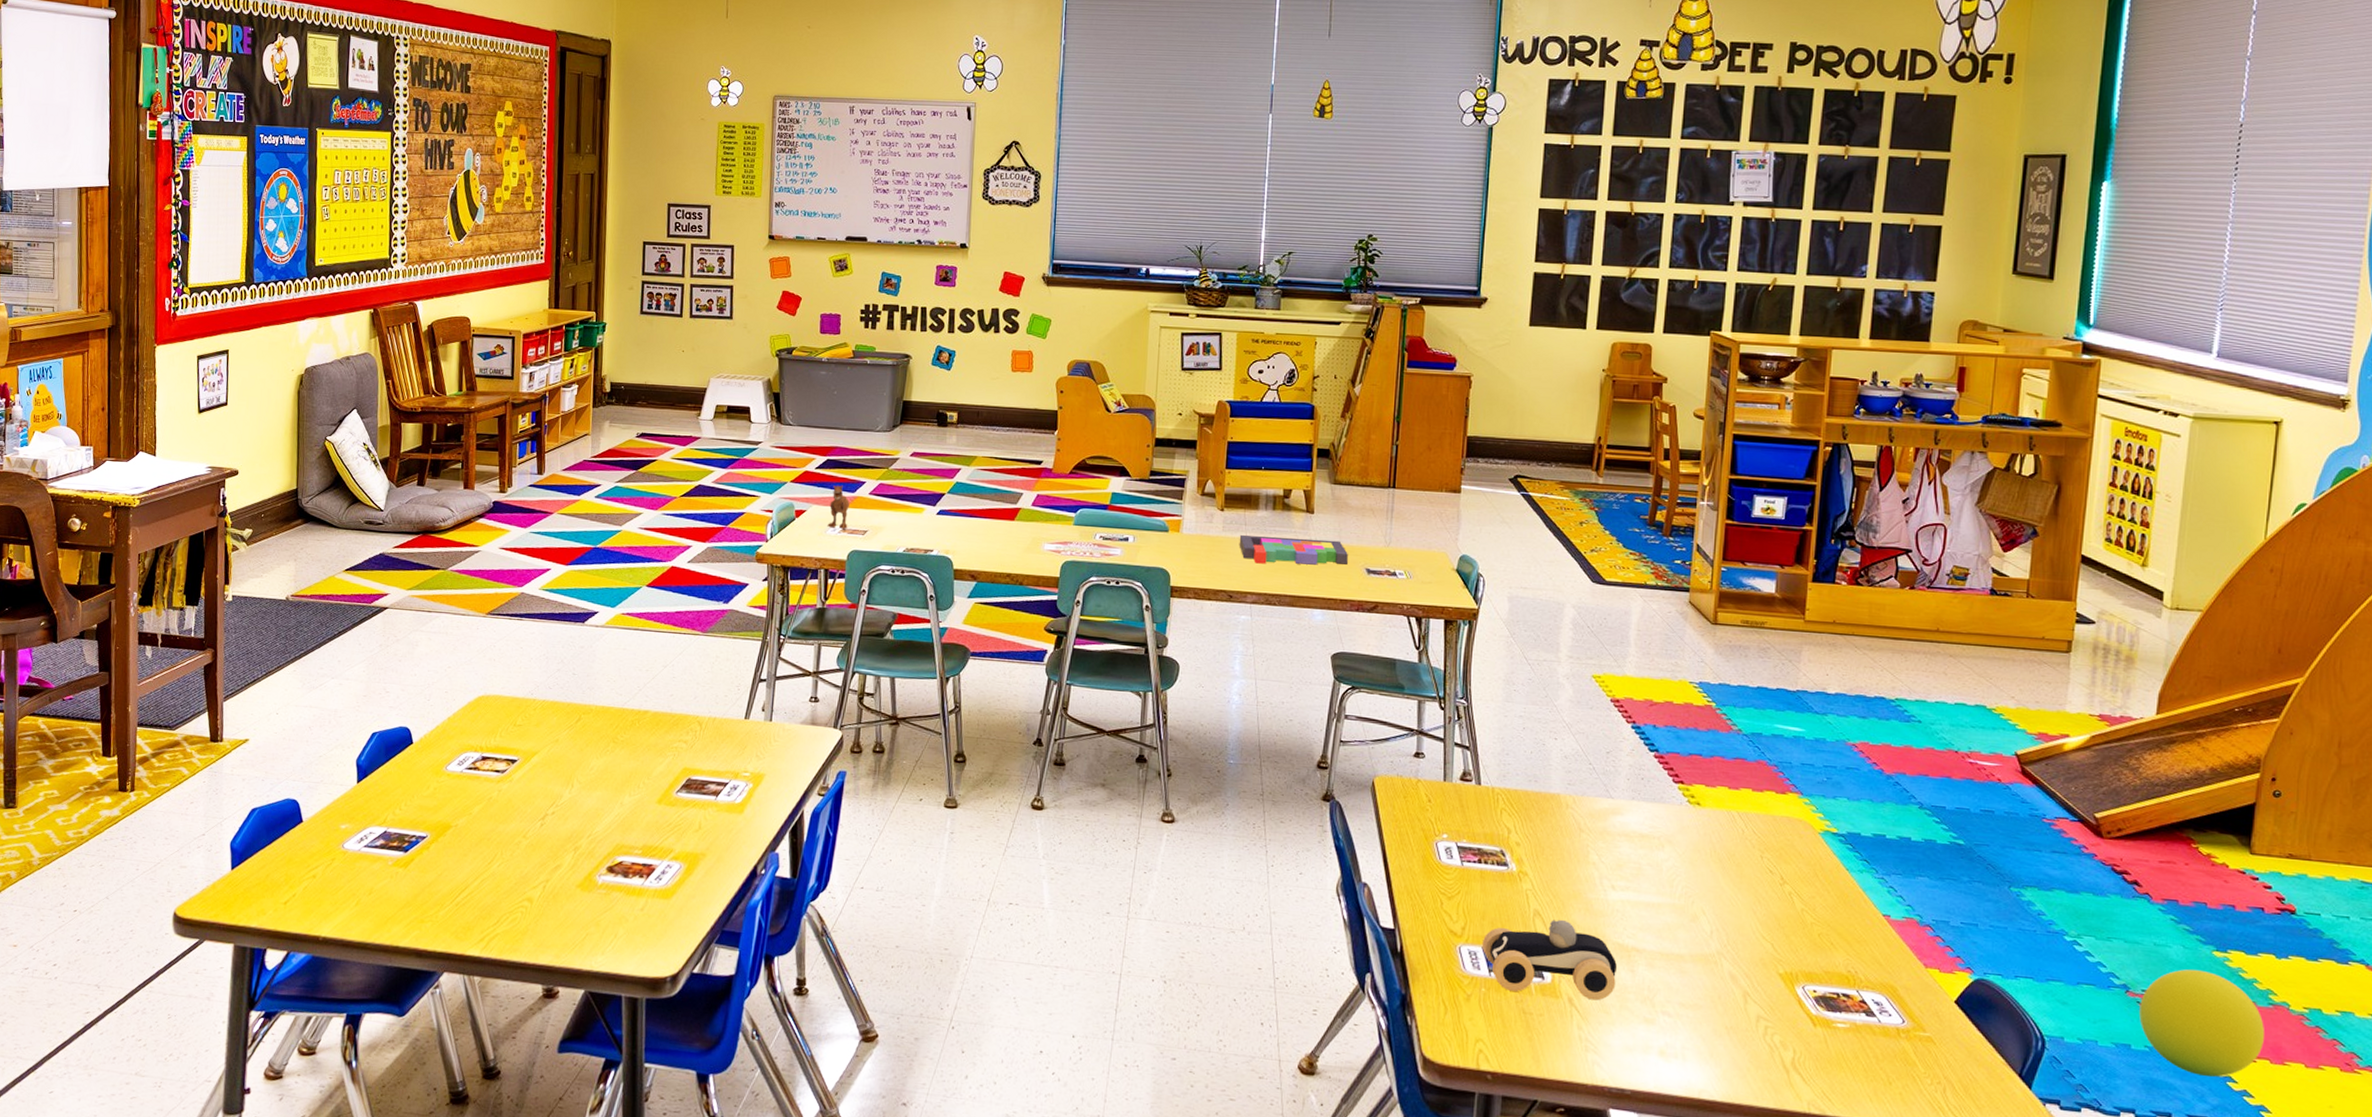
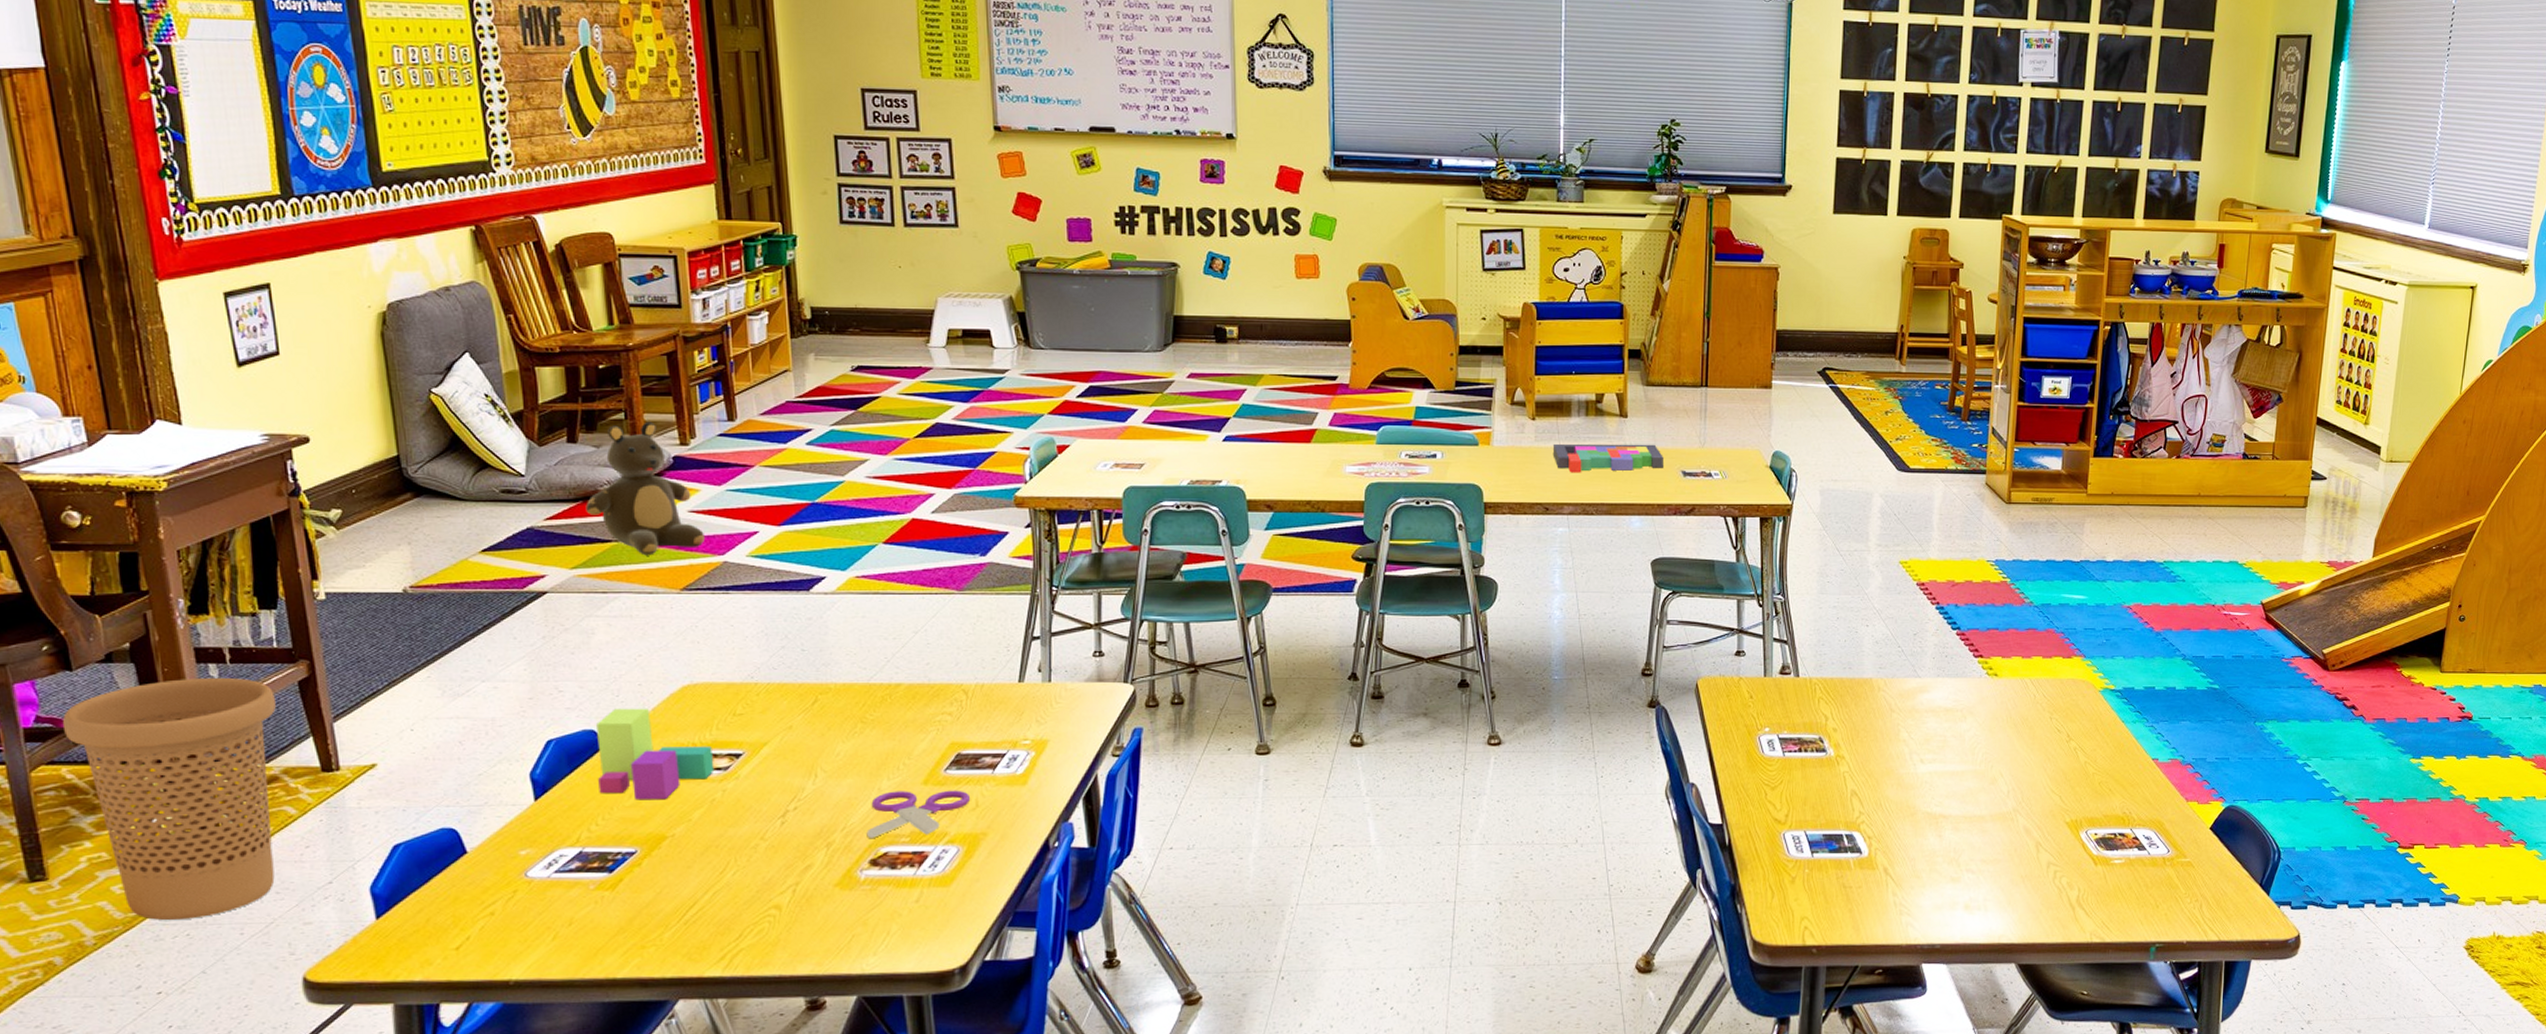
trash bin: none [44,656,187,853] -> present [62,677,276,921]
toy blocks: none [405,710,495,794] -> present [596,708,715,801]
teddy bear: none [424,471,509,583] -> present [585,421,705,556]
scissors: none [607,806,695,850] -> present [866,790,971,839]
toy dinosaur: present [827,485,850,529] -> none [1096,414,1121,463]
toy car: present [1481,919,1617,1001] -> none [1804,797,1926,868]
ball: present [2139,969,2264,1077] -> none [2353,776,2446,865]

